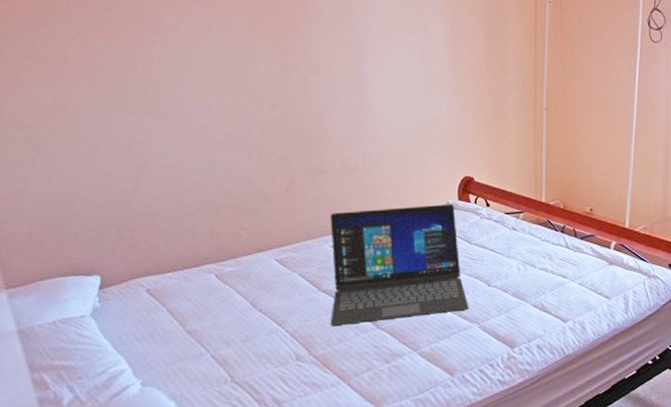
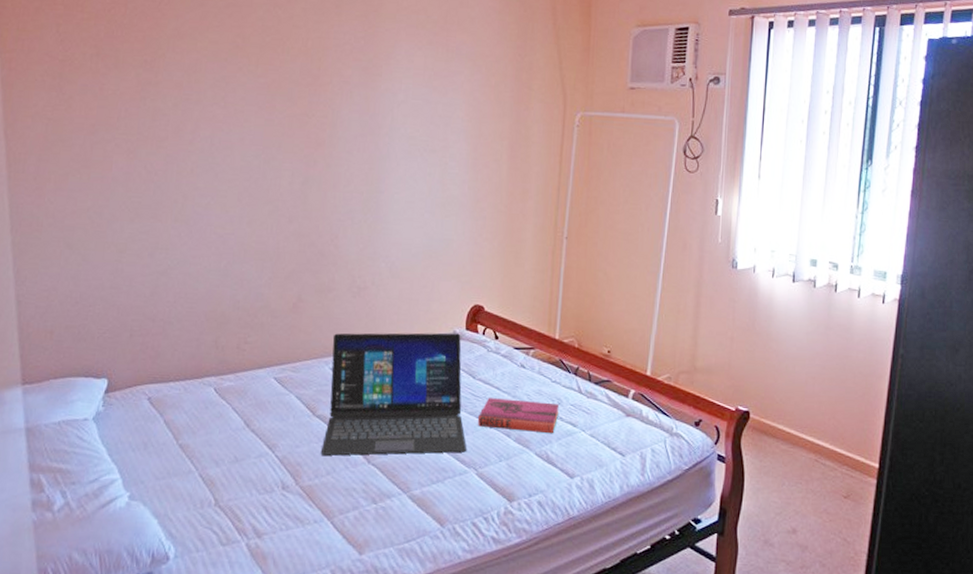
hardback book: none [477,259,551,286] -> present [478,398,560,434]

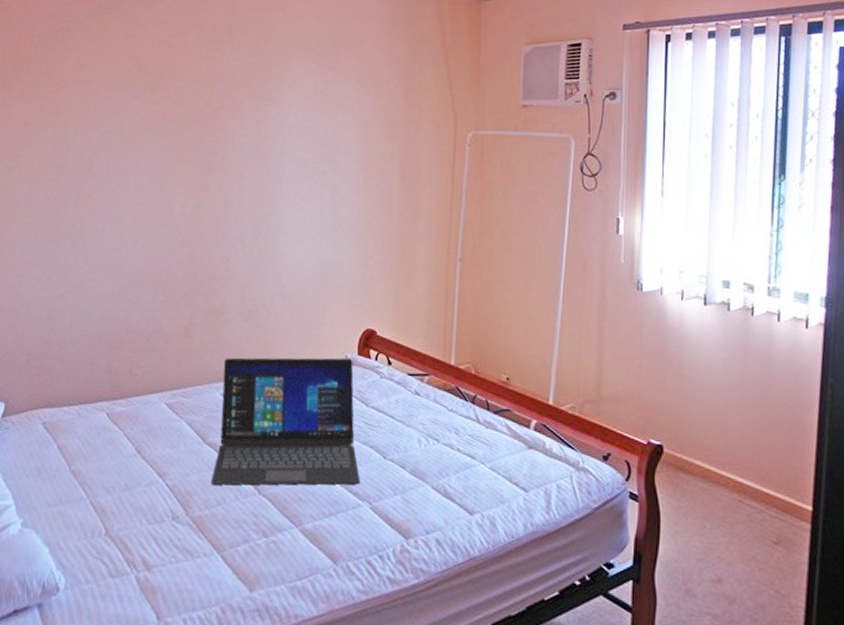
hardback book: present [478,398,560,434] -> none [372,427,457,467]

